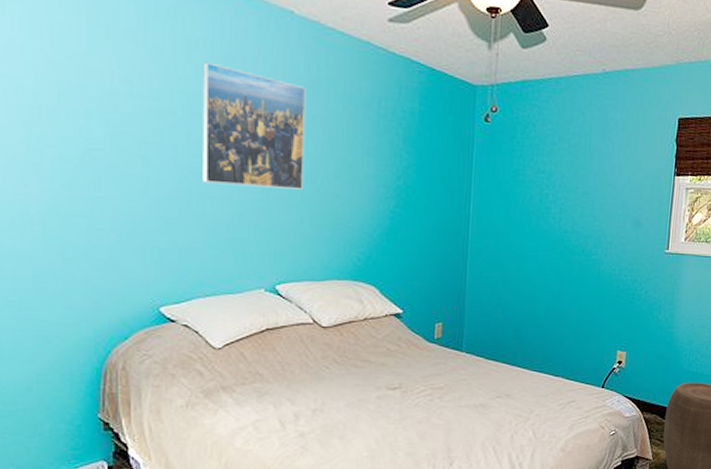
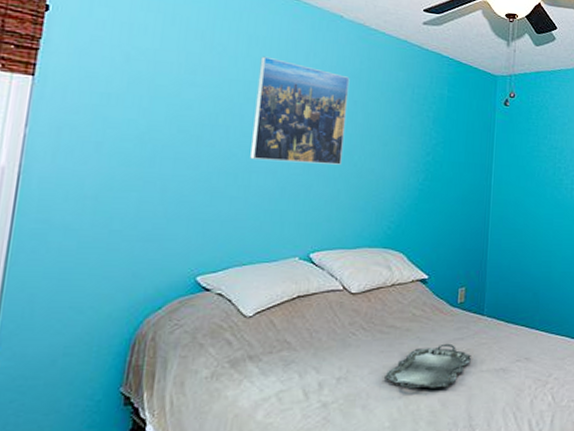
serving tray: none [361,378,449,422] -> present [385,343,471,389]

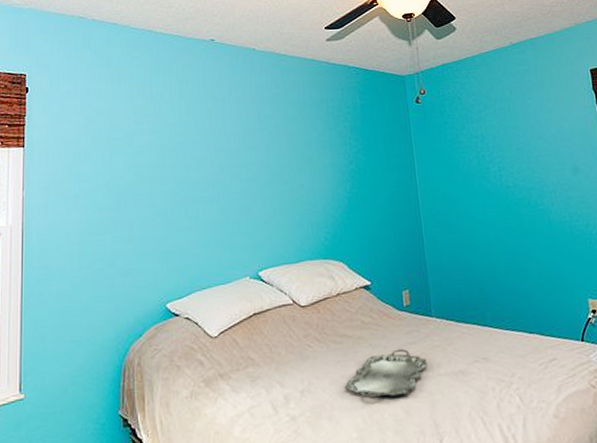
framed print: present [250,56,350,165] -> none [192,97,274,191]

